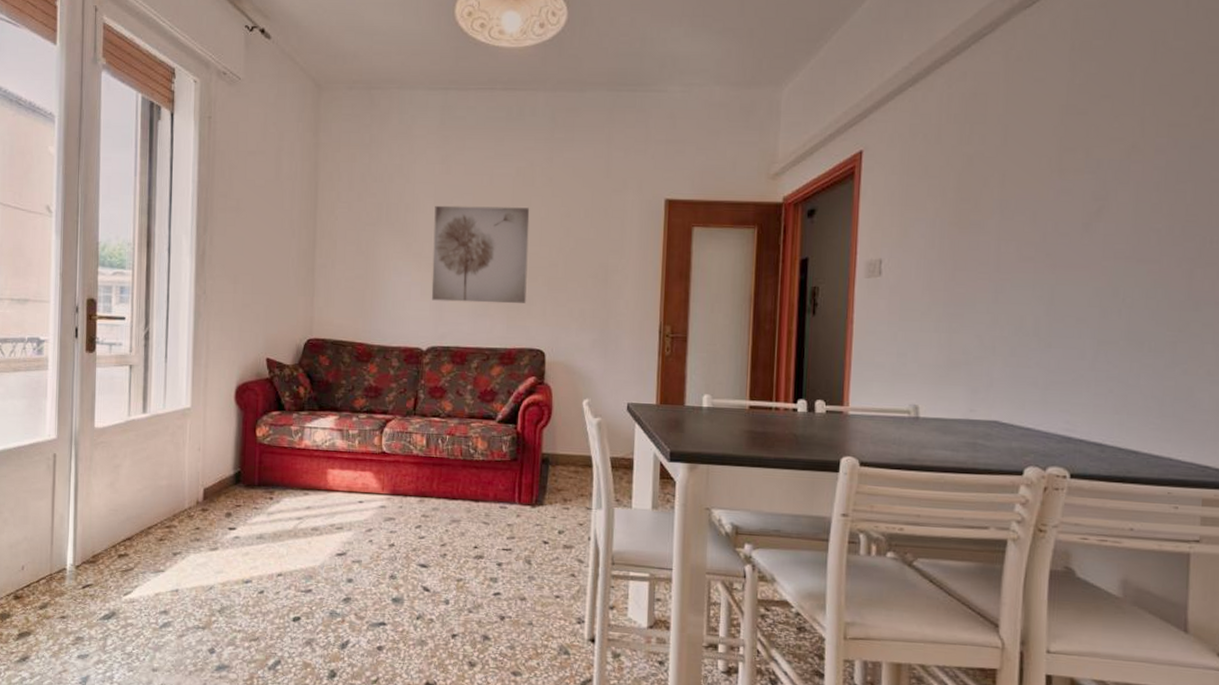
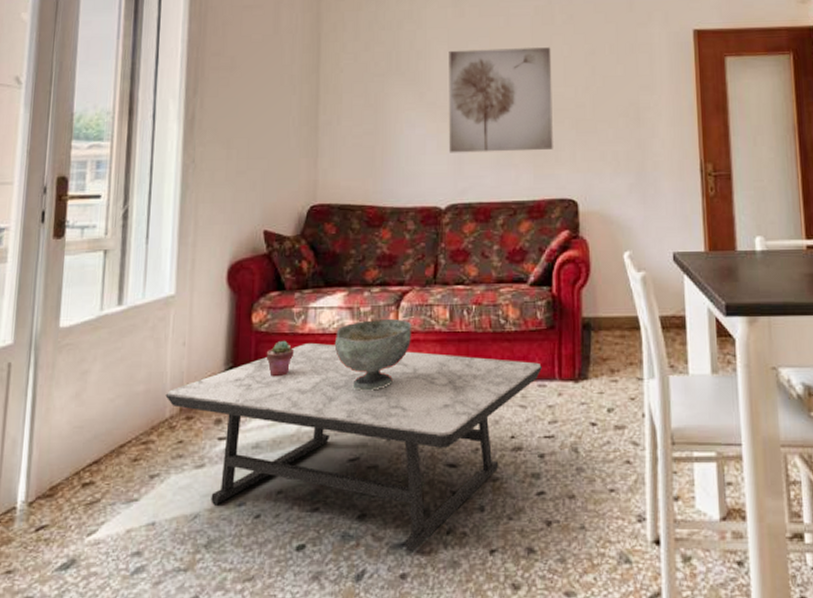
coffee table: none [184,456,504,631] -> present [165,342,542,552]
potted succulent: none [268,452,292,483] -> present [266,340,295,377]
decorative bowl: none [326,441,393,500] -> present [334,318,411,391]

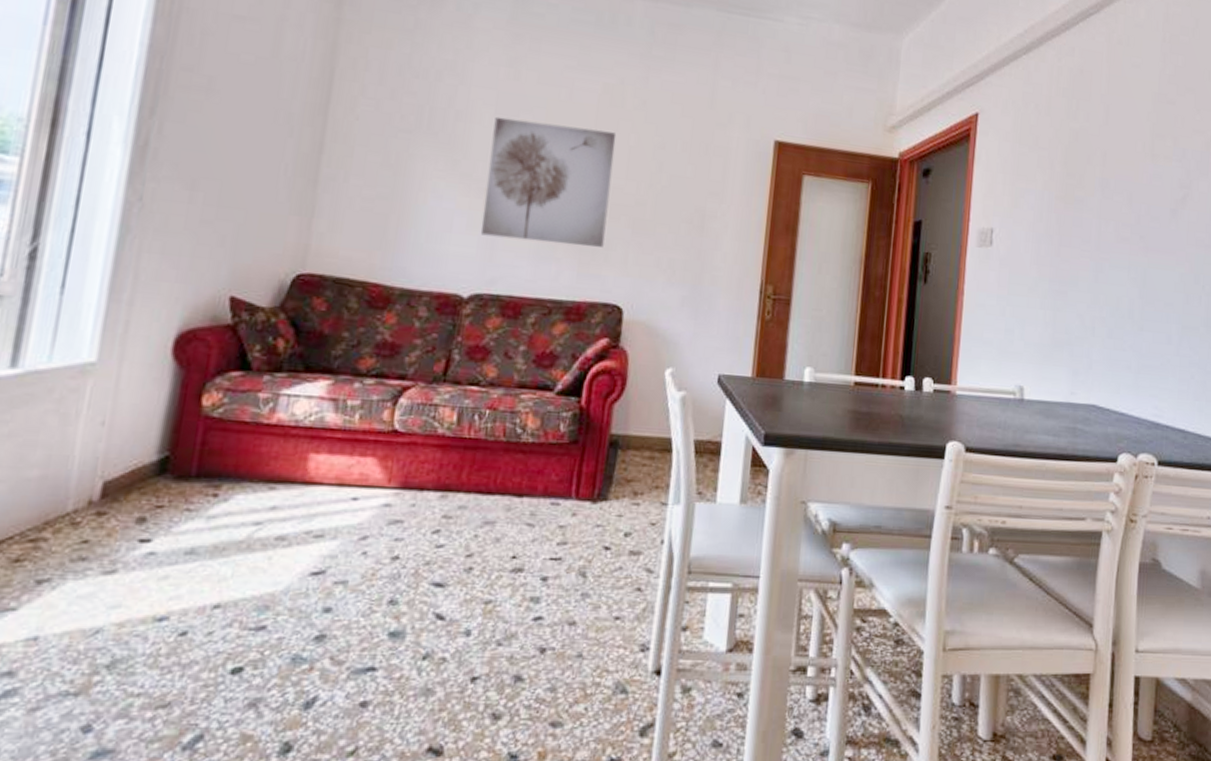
coffee table: present [165,342,542,552] -> none [69,435,558,678]
potted succulent: present [266,340,295,377] -> none [215,429,256,473]
decorative bowl: present [334,318,411,391] -> none [308,415,409,497]

